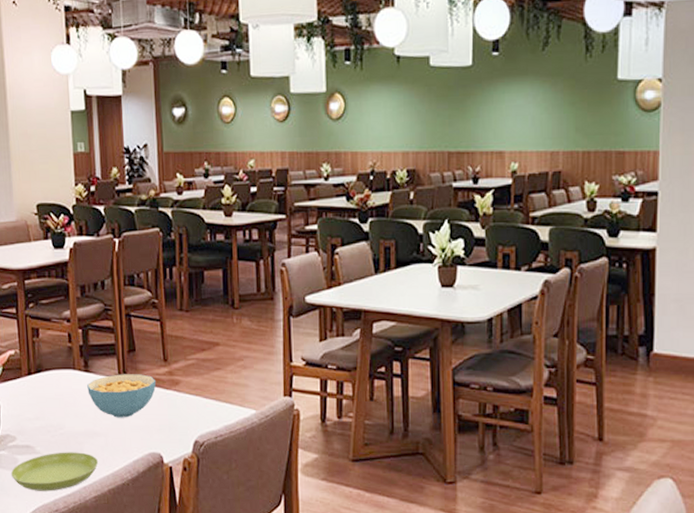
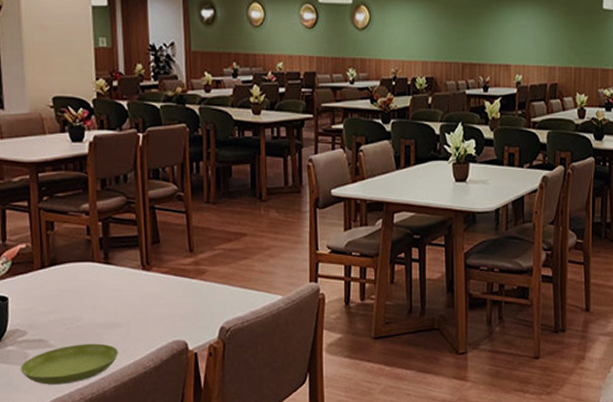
cereal bowl: present [87,374,157,418] -> none [107,265,182,308]

